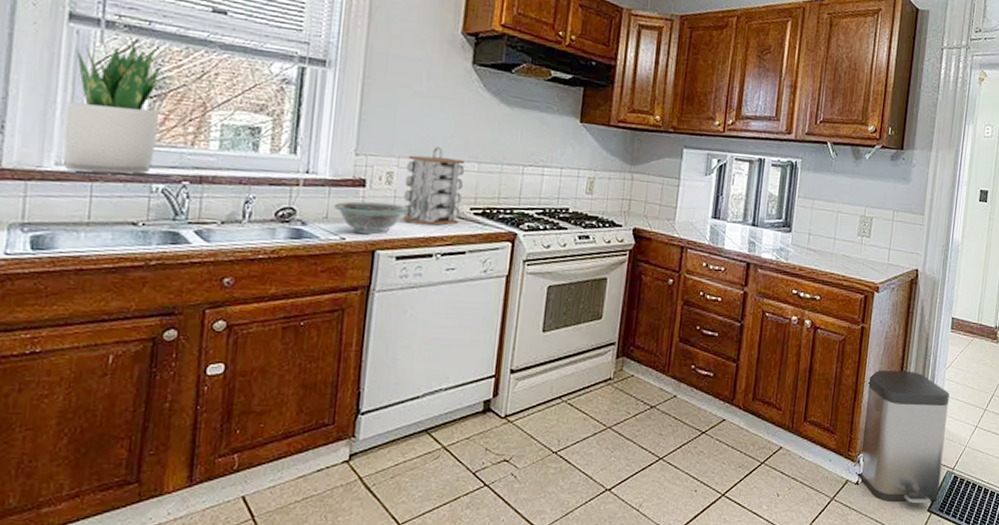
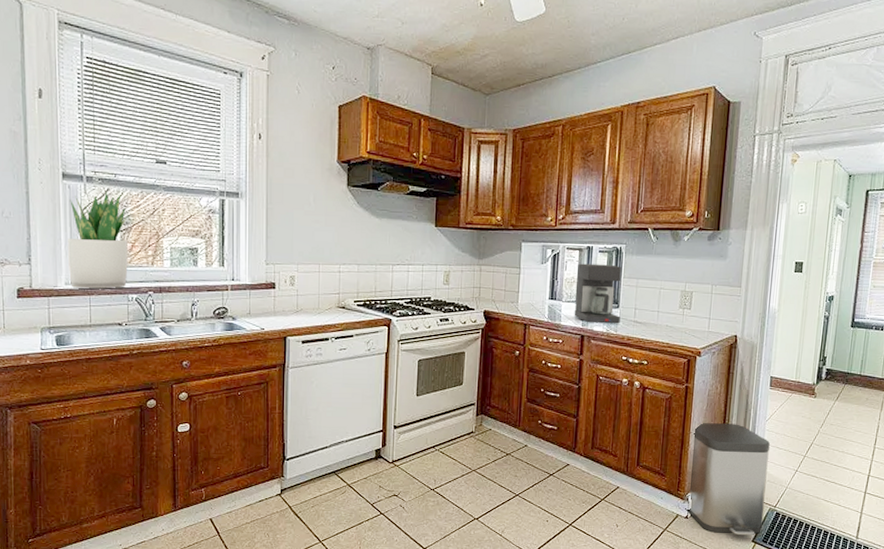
decorative bowl: present [334,201,410,236] -> none [254,300,309,325]
spice rack: present [402,146,465,227] -> none [303,254,348,317]
coffee maker: none [739,177,796,251] -> present [574,263,621,324]

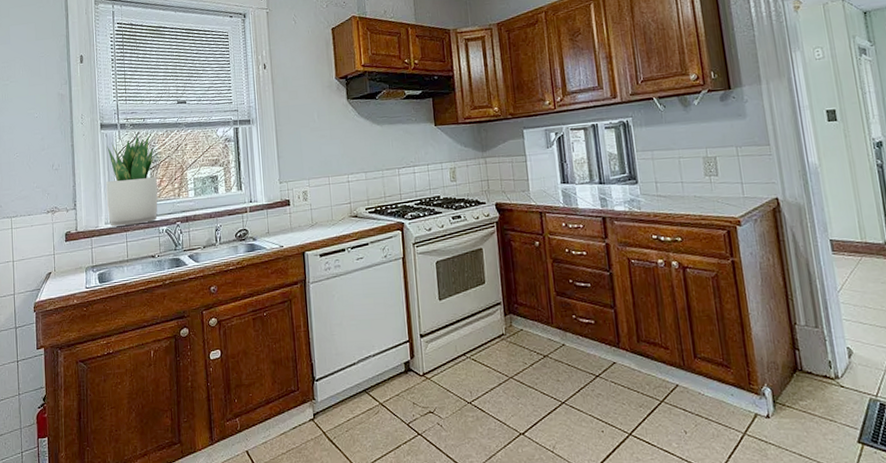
coffee maker: present [574,263,621,324] -> none [585,139,642,204]
pedal bin: present [683,423,770,535] -> none [753,298,867,434]

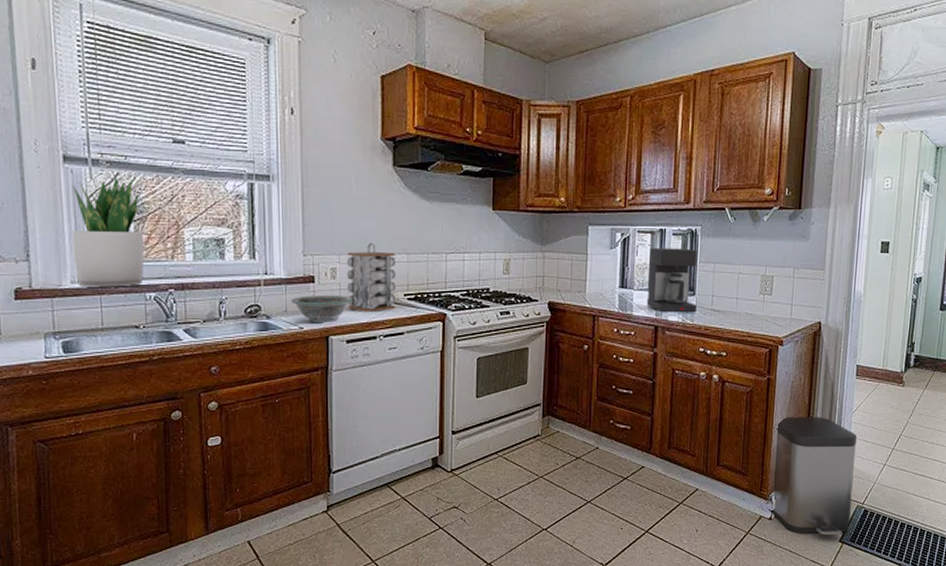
decorative bowl: none [272,214,323,242] -> present [291,295,354,324]
spice rack: none [315,165,360,228] -> present [346,242,397,313]
coffee maker: none [585,139,642,204] -> present [646,247,697,313]
pedal bin: none [753,298,867,434] -> present [766,417,857,535]

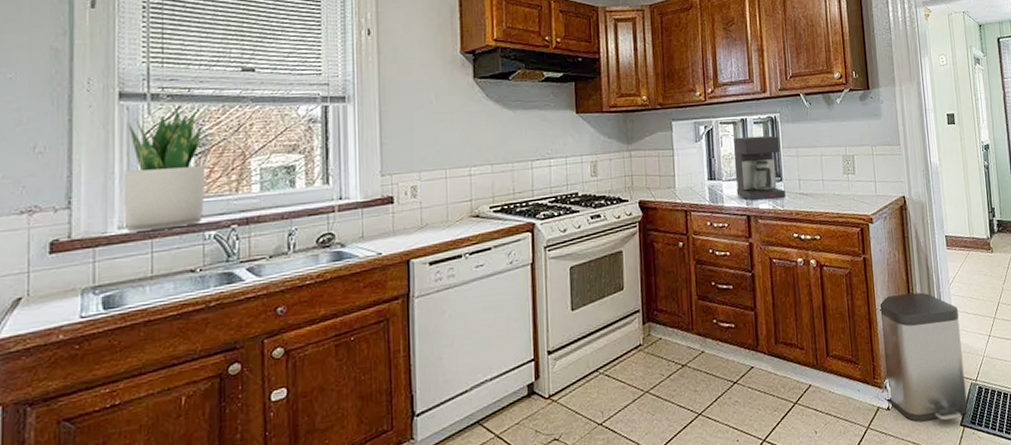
decorative bowl: present [291,295,354,324] -> none [368,214,436,248]
spice rack: present [346,242,397,313] -> none [427,156,482,231]

